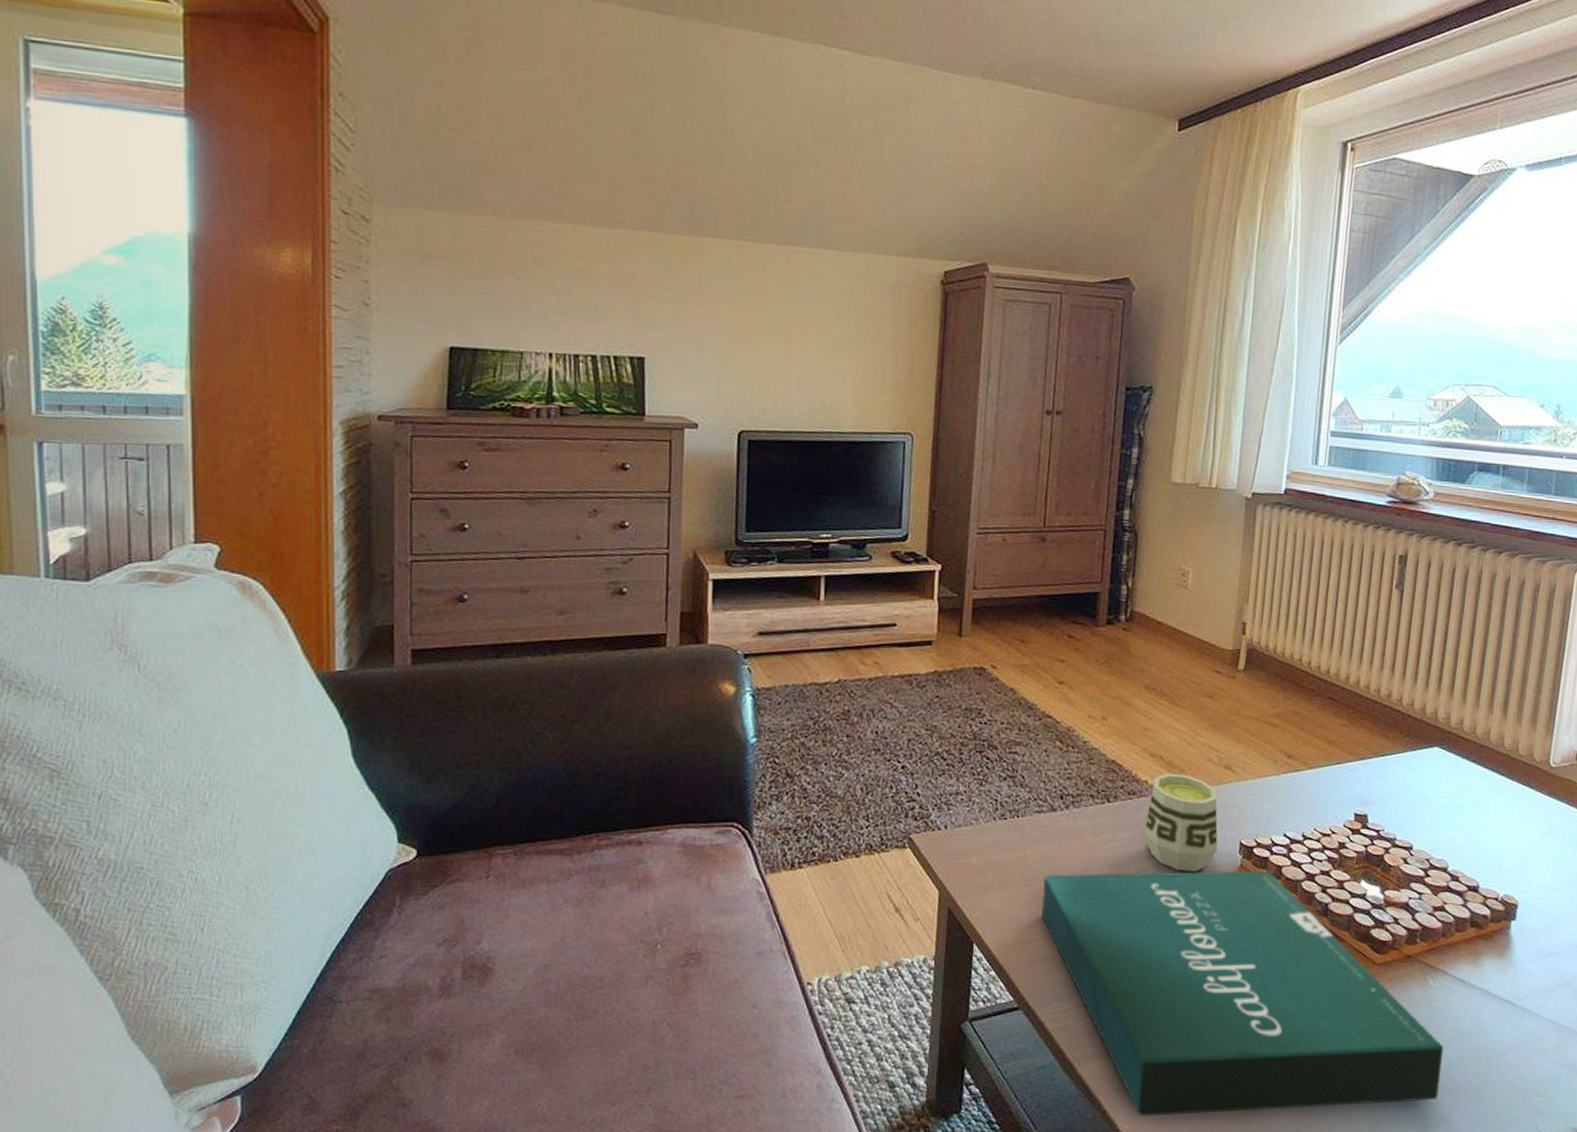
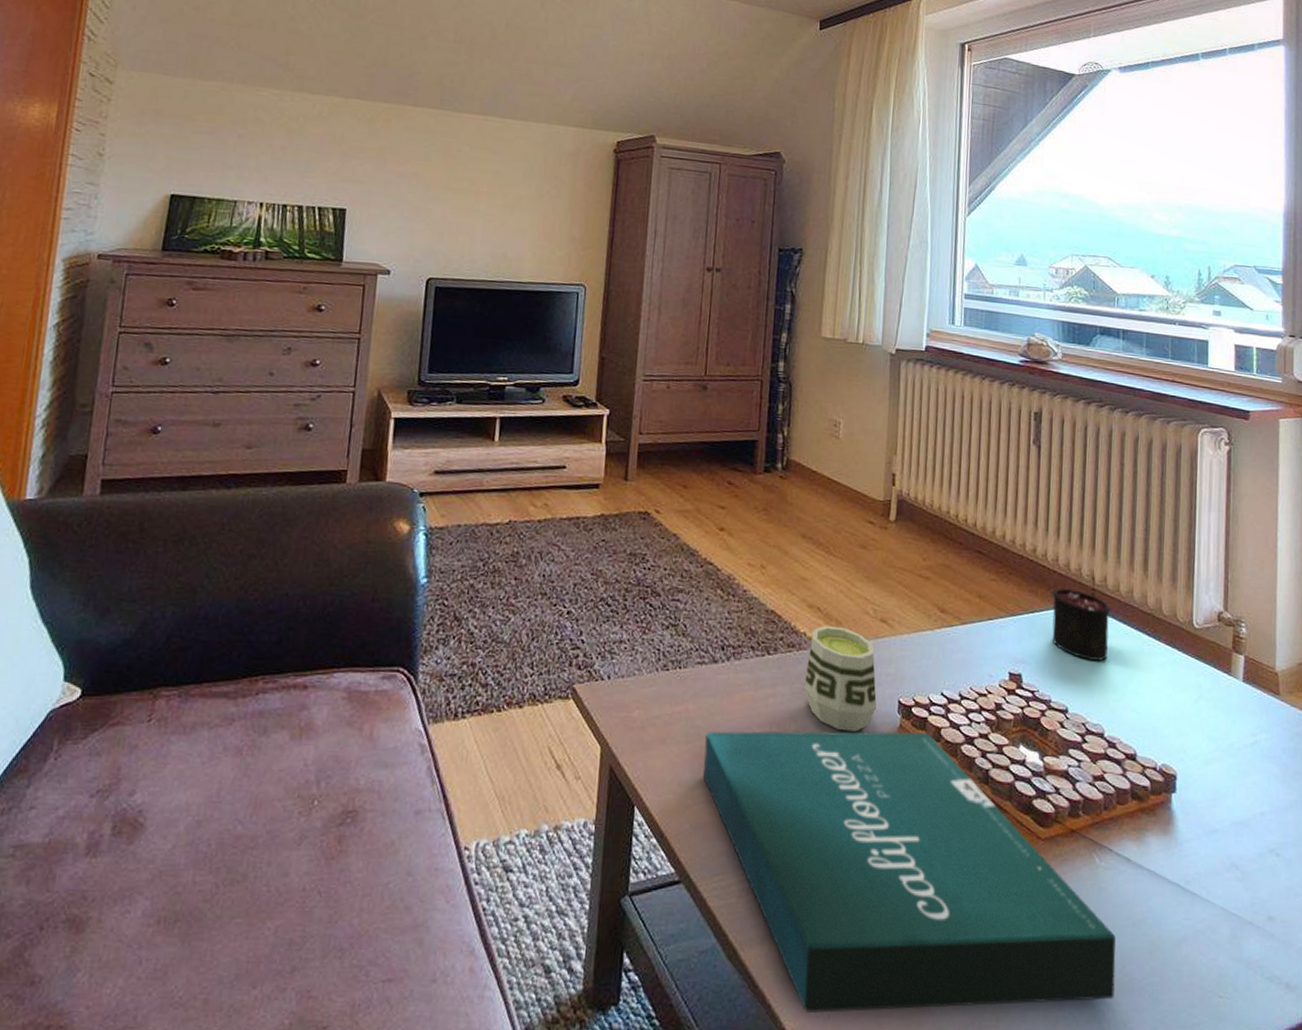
candle: none [1401,719,1466,800] -> present [1052,576,1112,661]

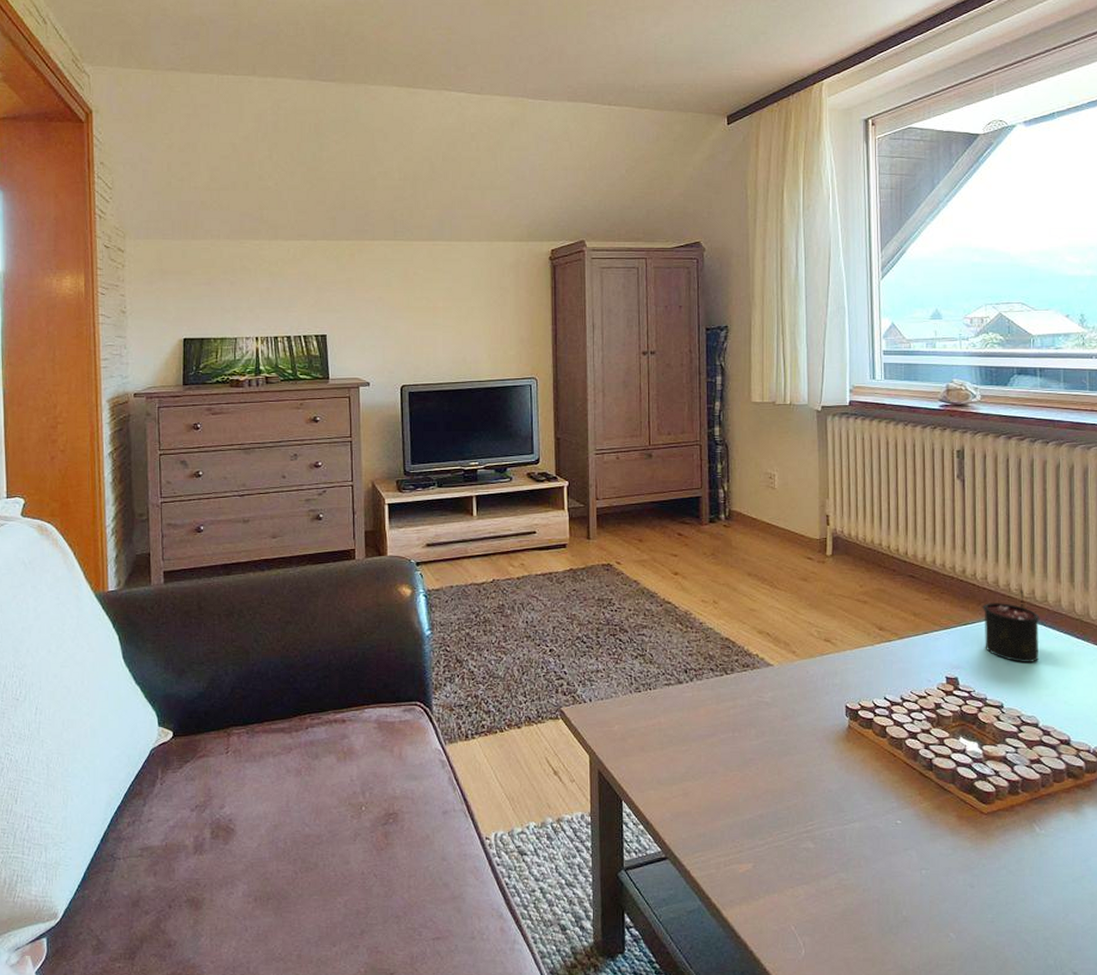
pizza box: present [703,730,1116,1014] -> none [678,730,1059,957]
cup: present [804,626,877,732] -> none [760,648,827,733]

